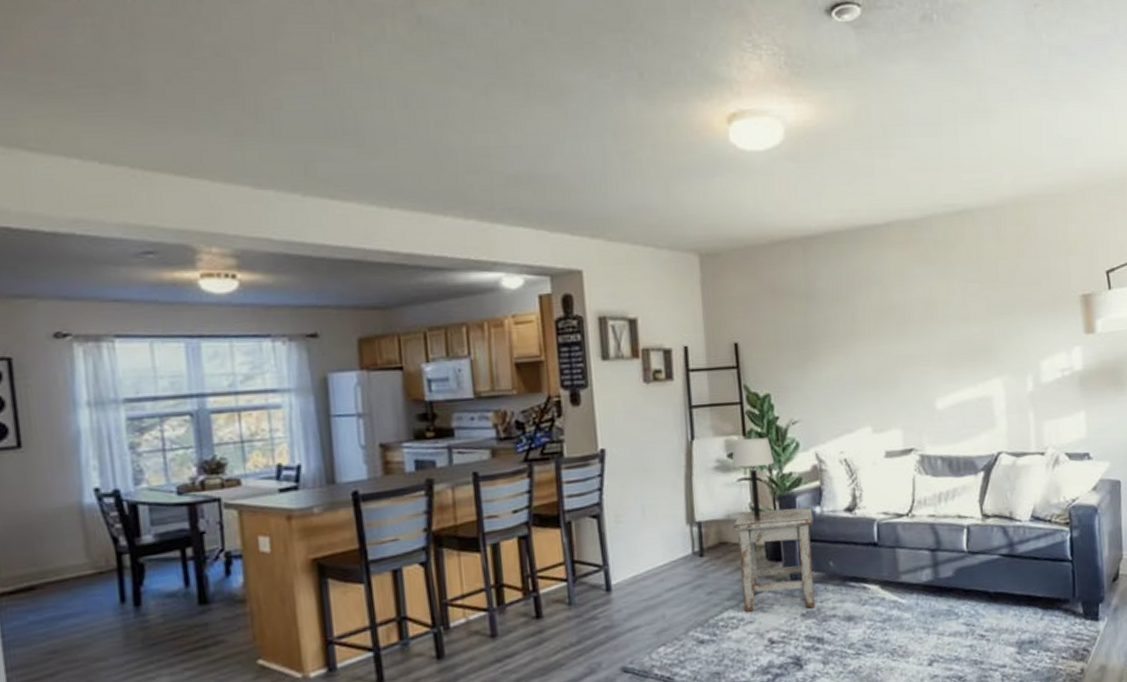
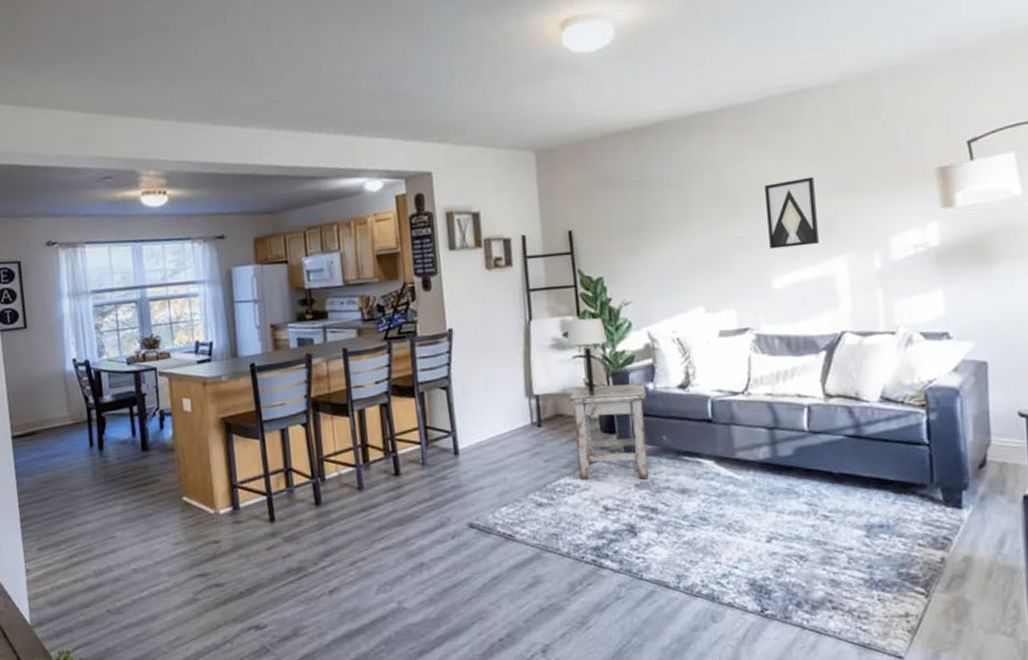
wall art: none [930,297,978,369] -> present [765,176,819,249]

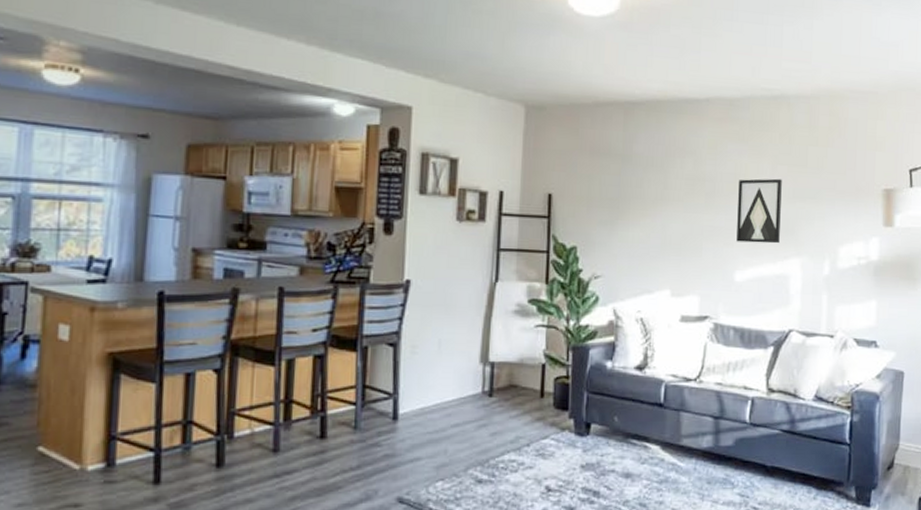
table lamp: present [567,318,608,392] -> none [531,286,573,364]
stool: present [568,383,649,480] -> none [524,358,604,461]

